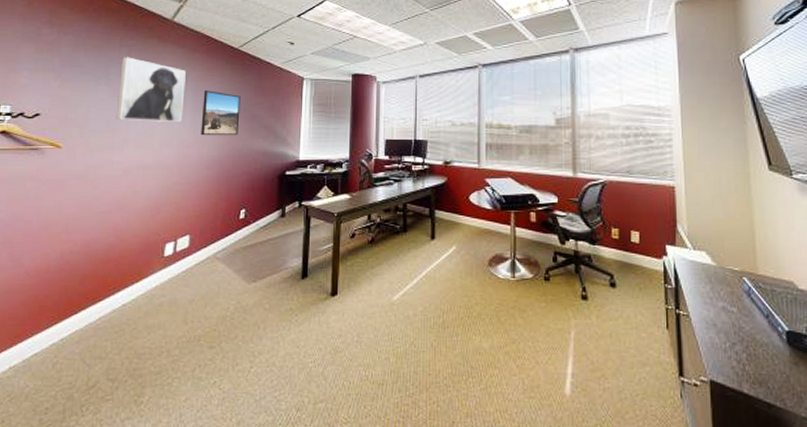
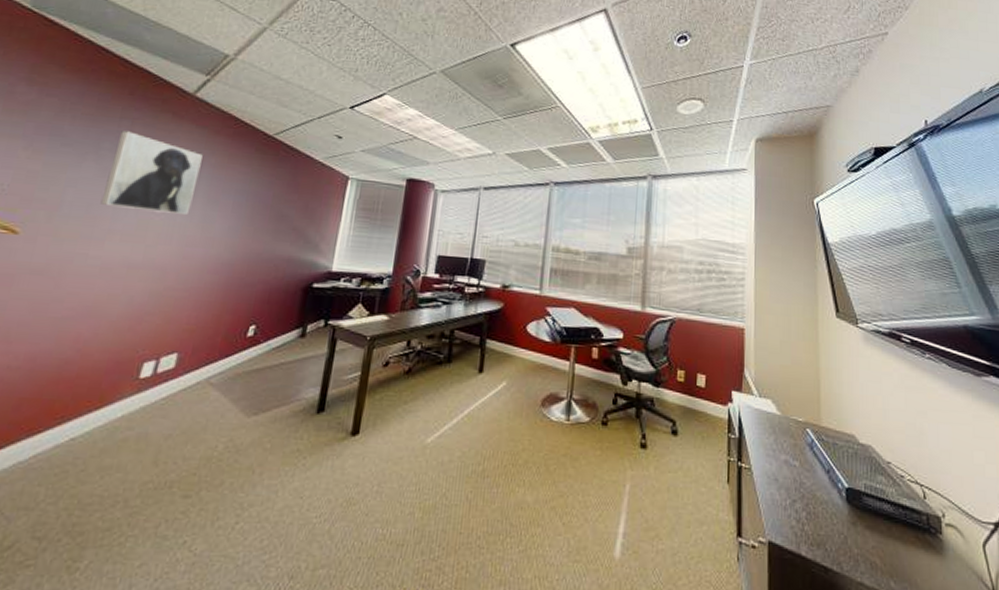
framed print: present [201,90,241,136] -> none [210,180,269,237]

